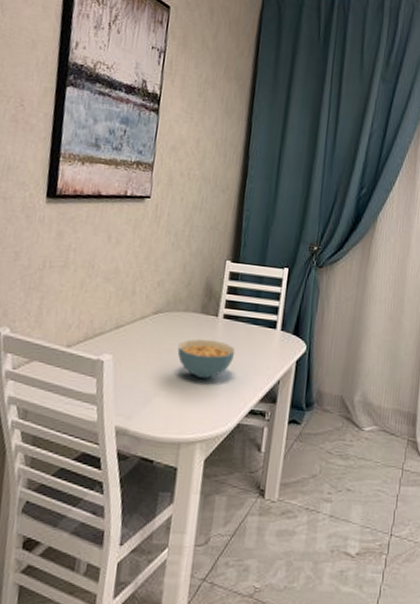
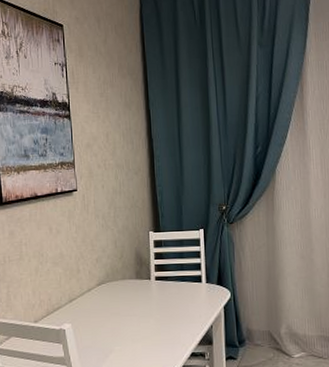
cereal bowl: present [177,338,235,379] -> none [122,299,171,332]

